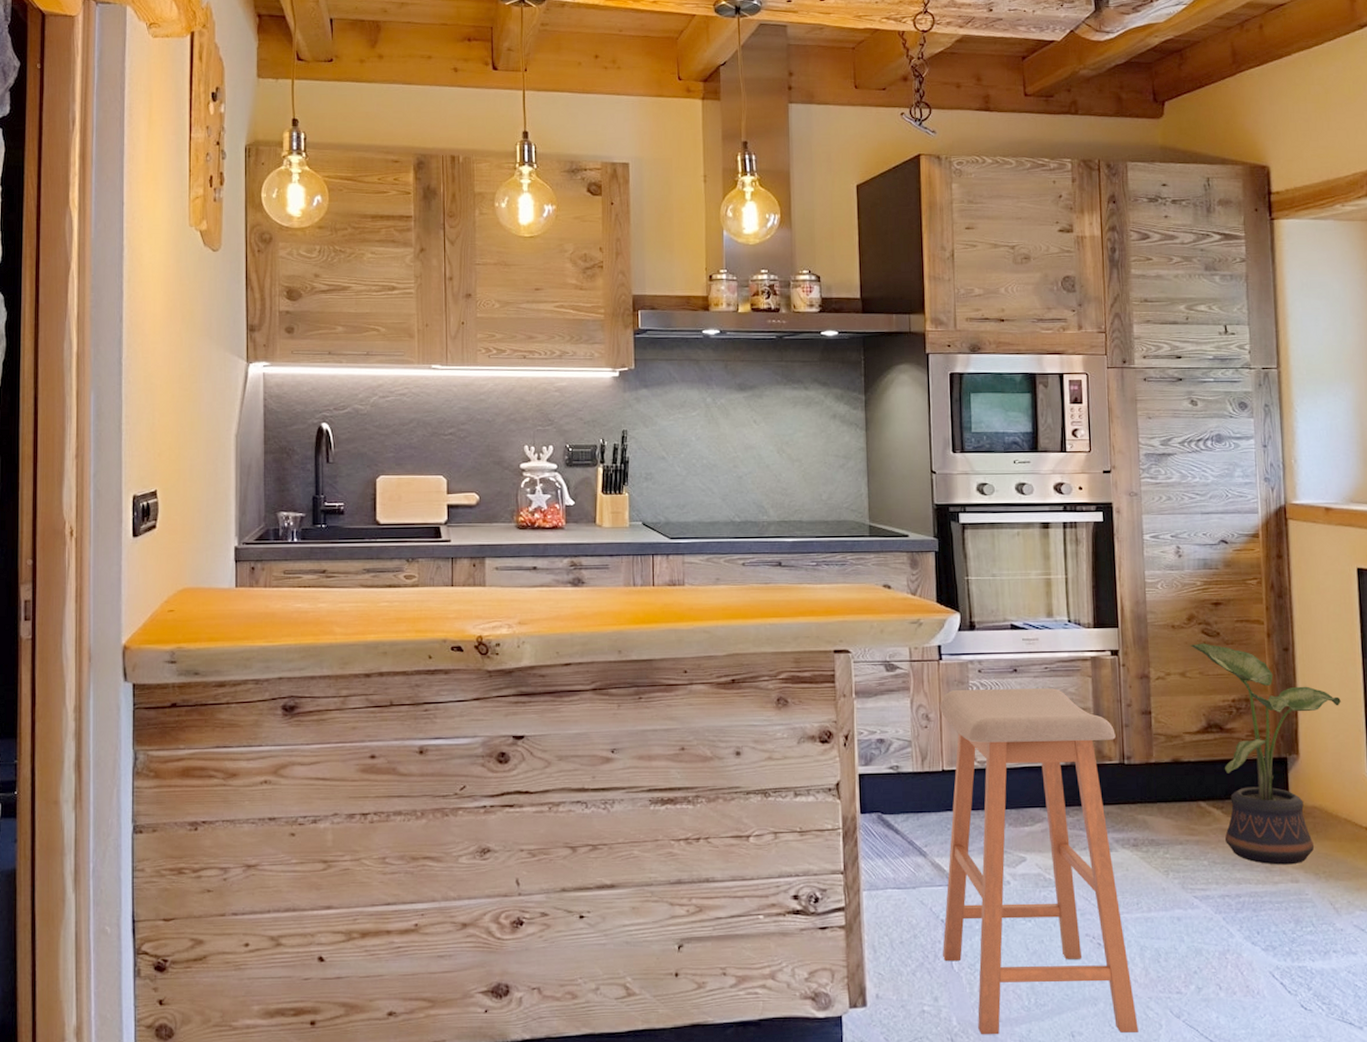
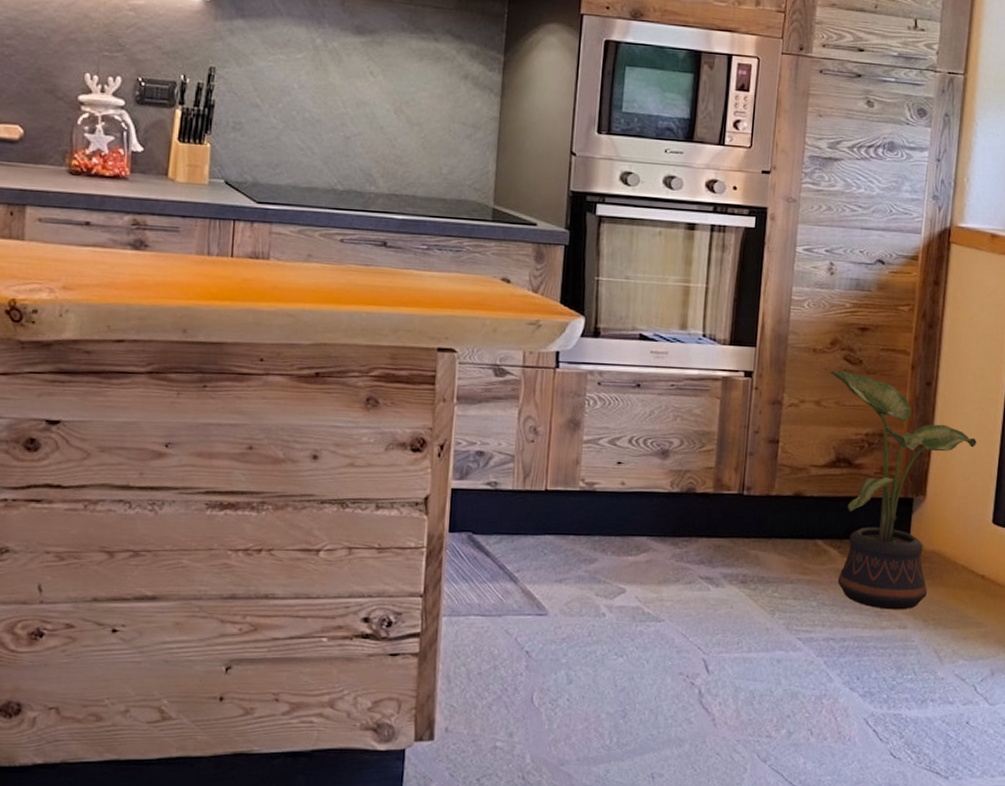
stool: present [939,688,1139,1035] -> none [523,403,738,777]

